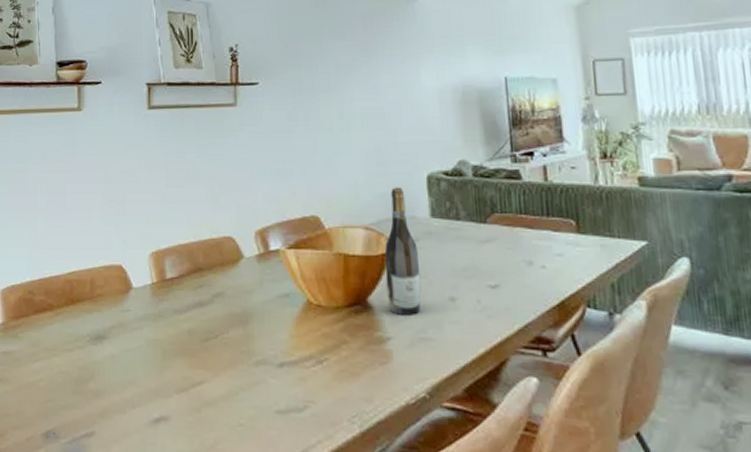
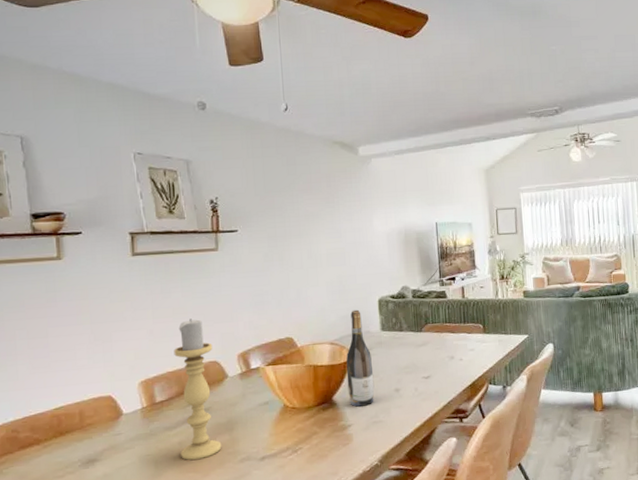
candle holder: none [186,184,235,355] -> present [174,319,222,461]

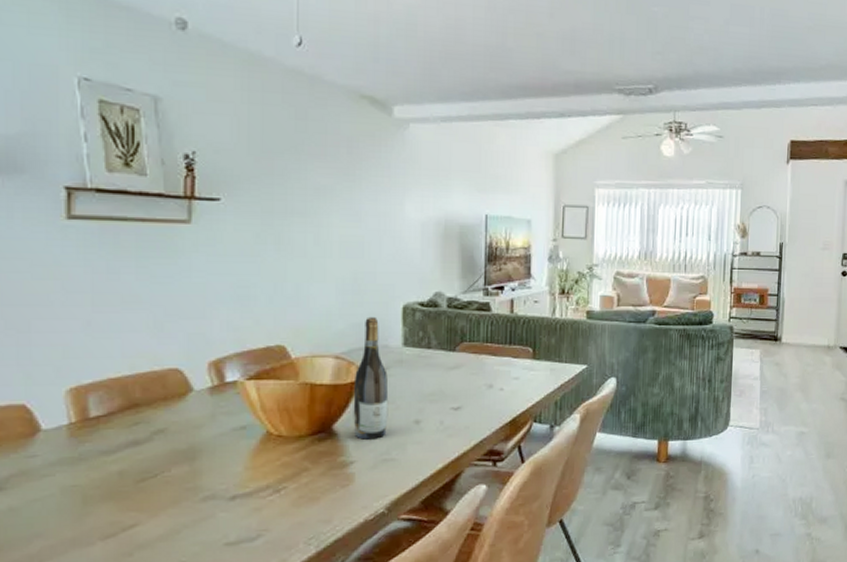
candle holder: present [174,319,222,461] -> none [119,310,178,496]

